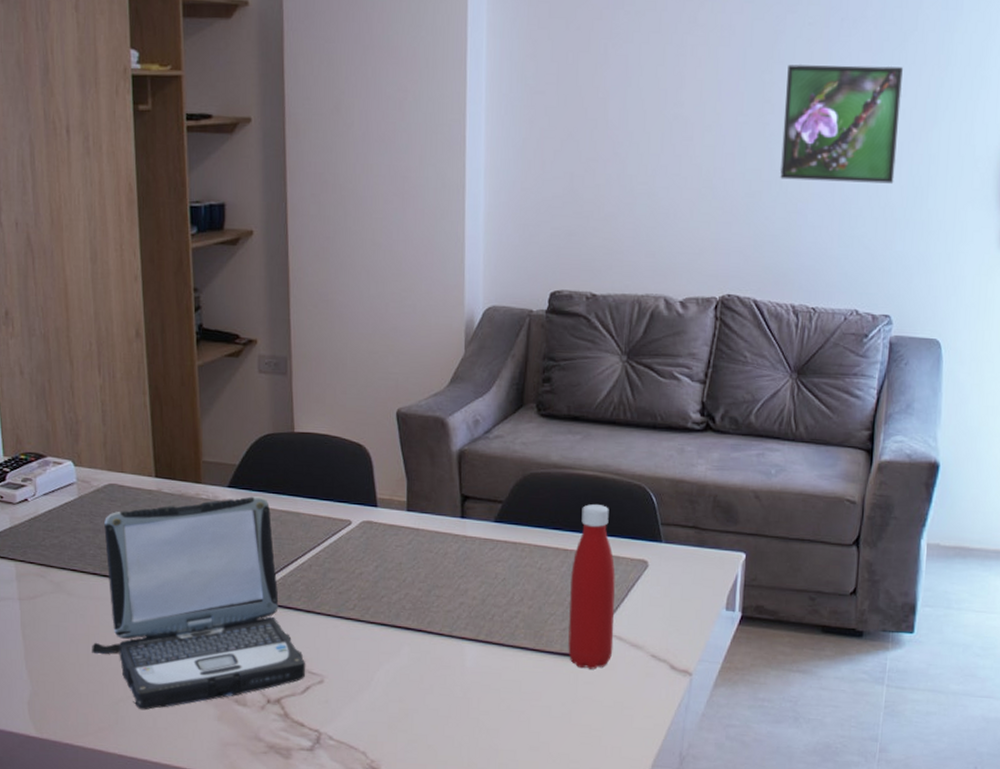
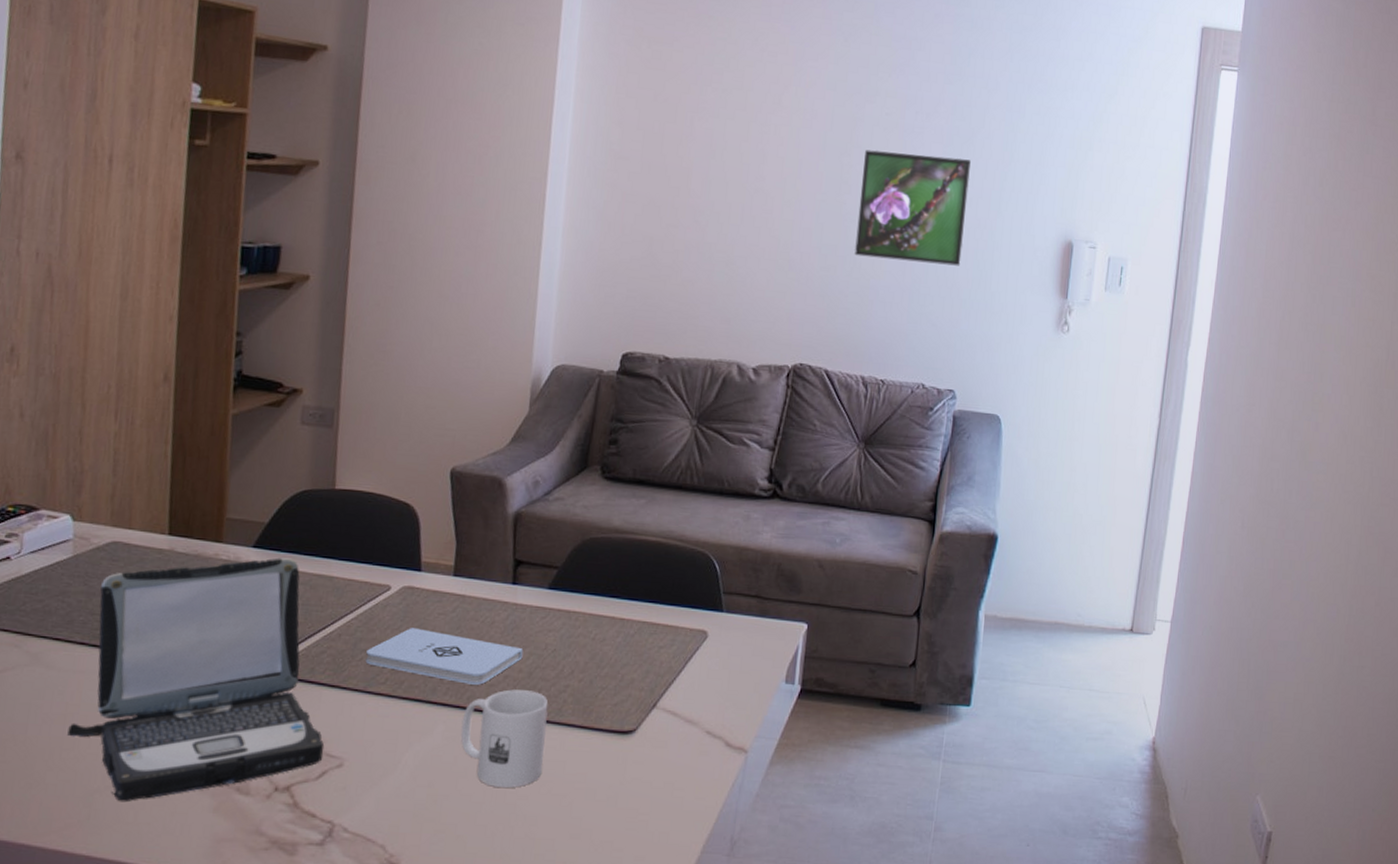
notepad: none [335,559,476,611] -> present [365,628,524,685]
mug: none [424,615,502,704] -> present [460,689,549,788]
bottle: present [568,504,615,670] -> none [618,571,673,748]

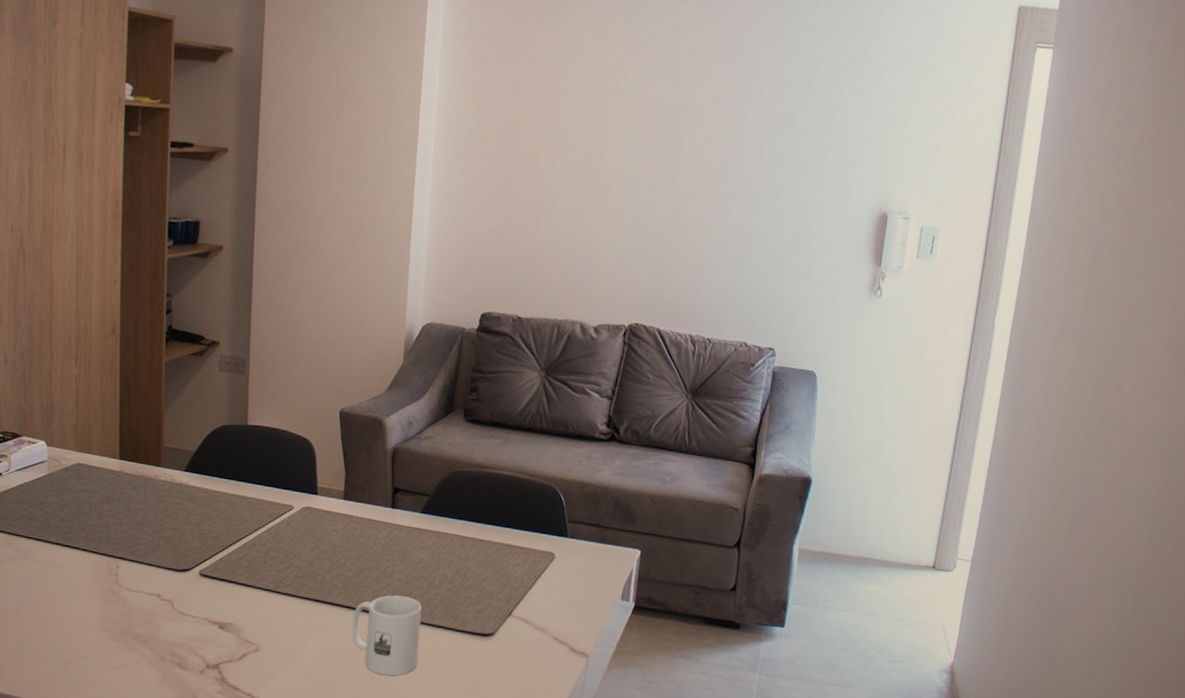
laptop: present [67,558,325,803] -> none [49,480,244,670]
notepad: present [365,628,524,685] -> none [275,541,401,590]
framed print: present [854,149,971,266] -> none [685,130,792,236]

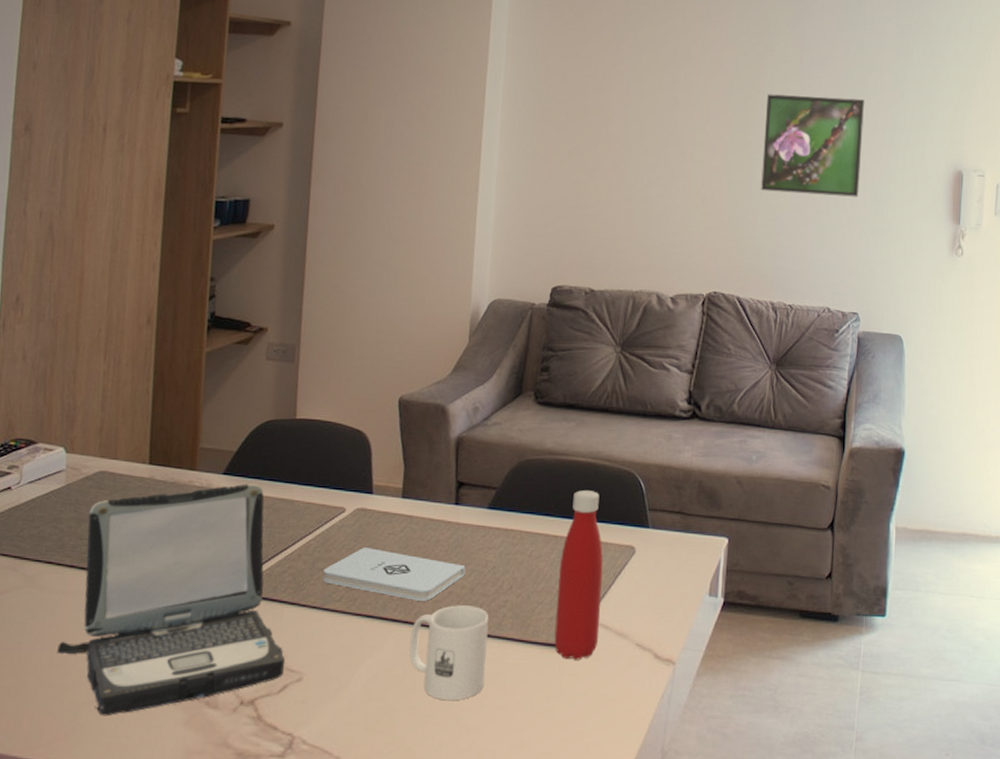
laptop: none [49,480,244,670] -> present [57,483,286,717]
notepad: none [275,541,401,590] -> present [322,547,466,601]
bottle: none [480,501,526,649] -> present [554,490,604,660]
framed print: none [685,130,792,236] -> present [761,94,864,197]

